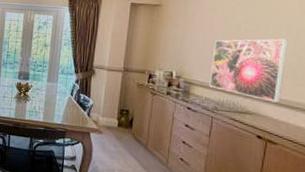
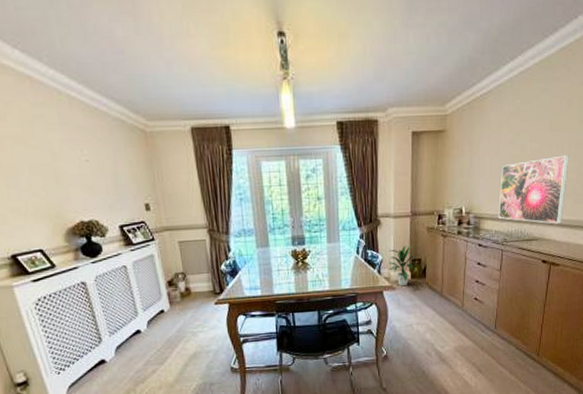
indoor plant: none [97,96,125,133] -> present [388,245,417,286]

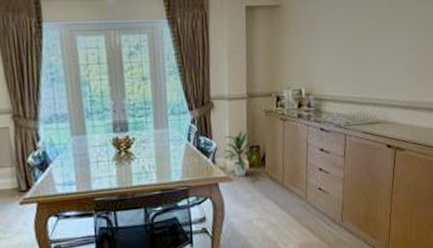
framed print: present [498,155,569,224] -> none [339,33,409,106]

